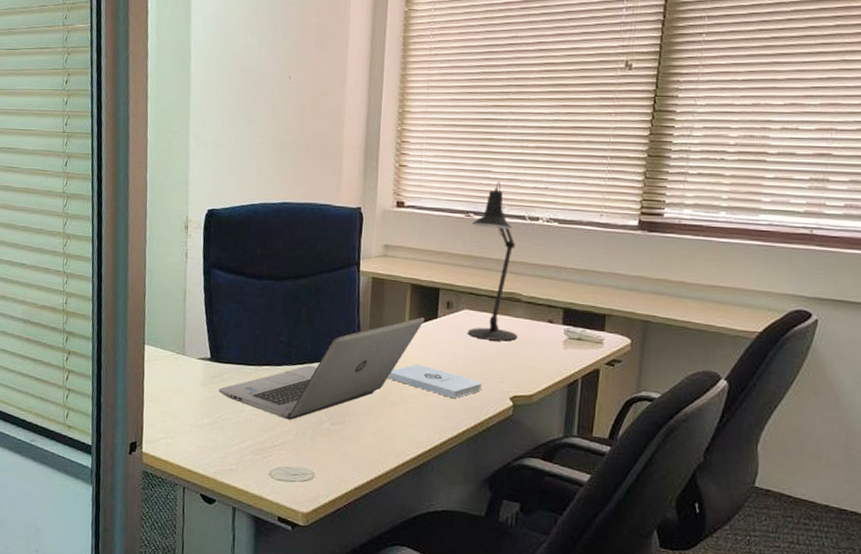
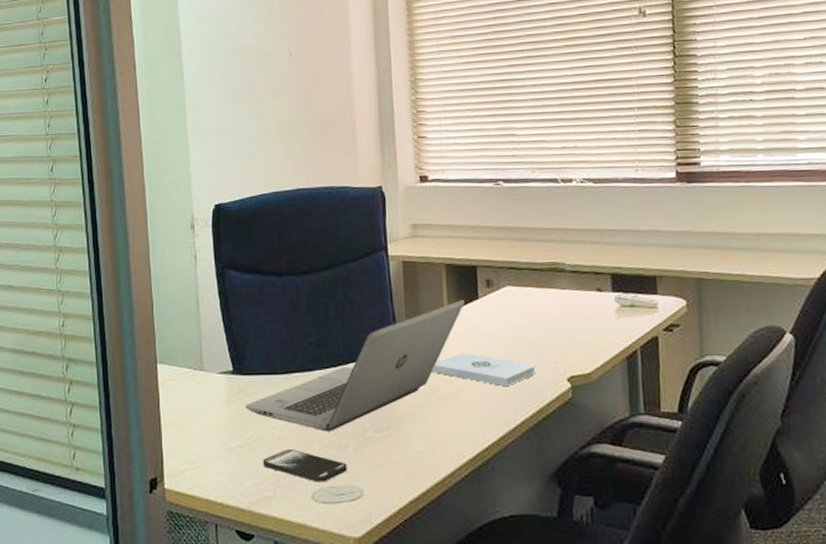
smartphone: none [229,431,303,463] -> present [262,449,347,483]
desk lamp: present [467,182,517,341] -> none [502,145,566,317]

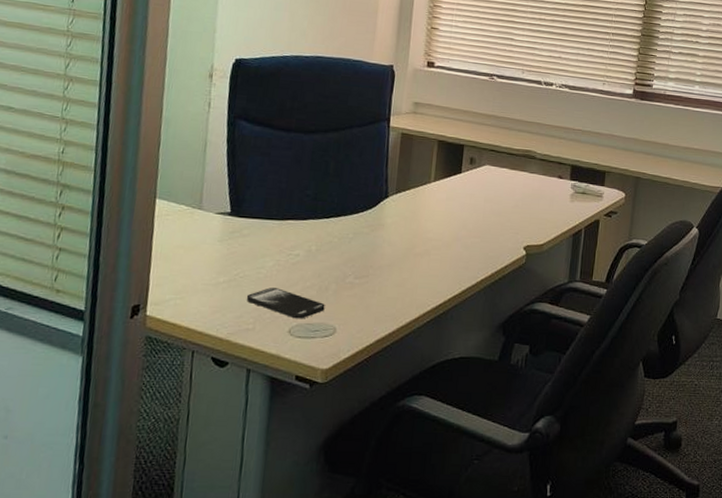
laptop: present [246,300,465,432] -> none [238,172,449,275]
notepad: present [432,352,536,387] -> none [412,217,500,250]

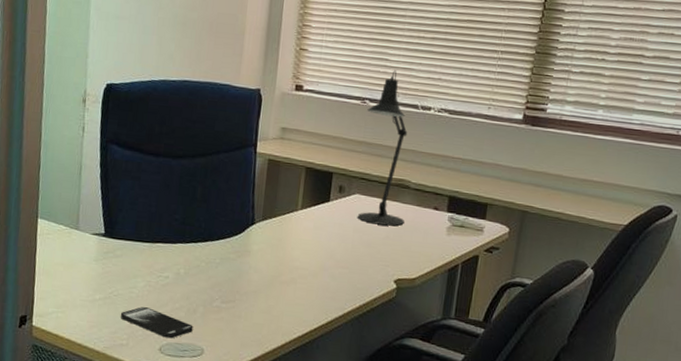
desk lamp: none [487,49,533,195] -> present [357,70,408,226]

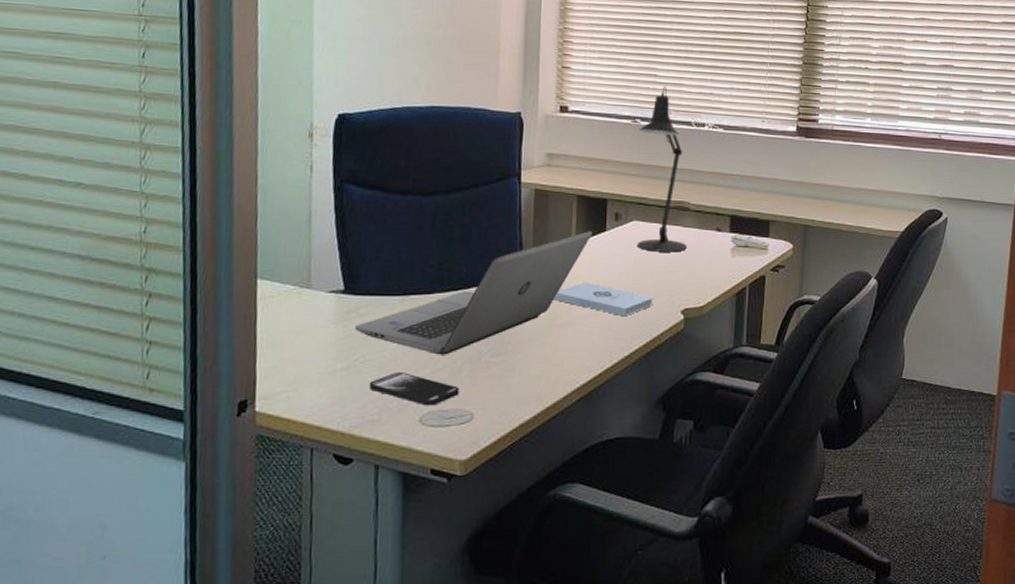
laptop: none [112,200,317,297] -> present [355,231,592,355]
notepad: none [278,245,369,280] -> present [554,282,653,317]

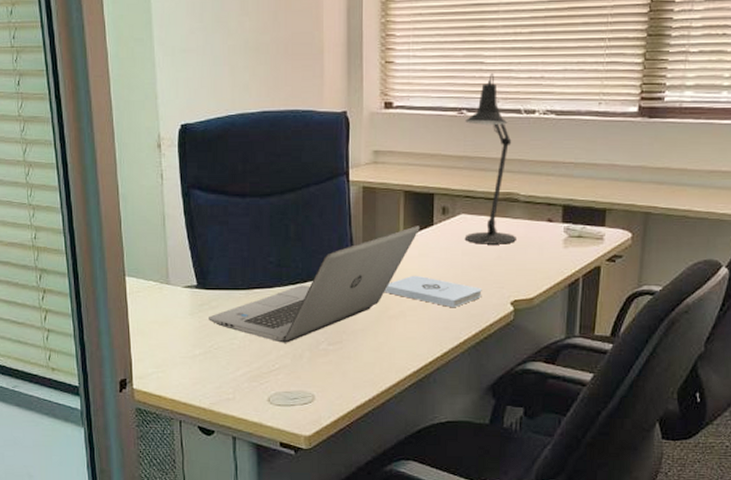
smartphone: present [368,372,459,406] -> none [223,358,301,388]

